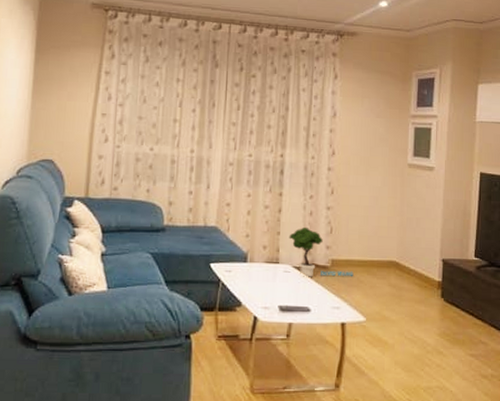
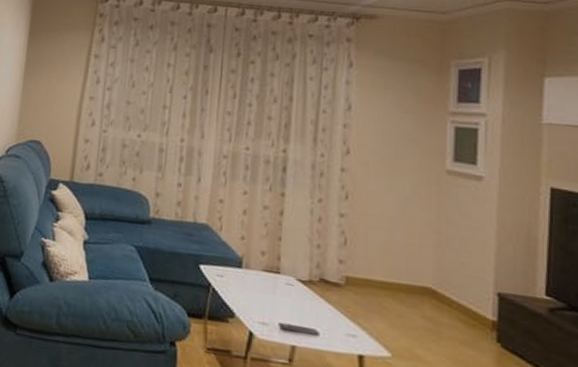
potted tree: present [289,226,354,277] -> none [292,234,375,300]

